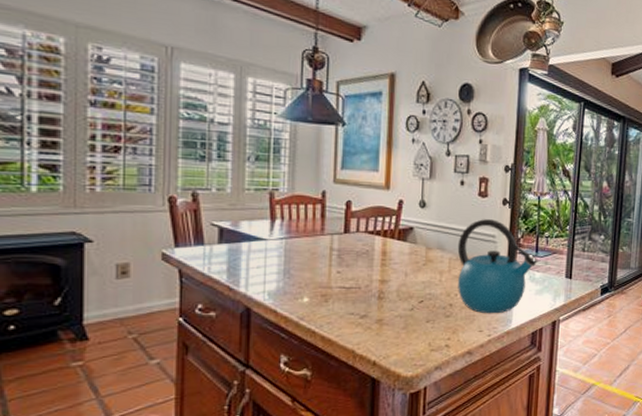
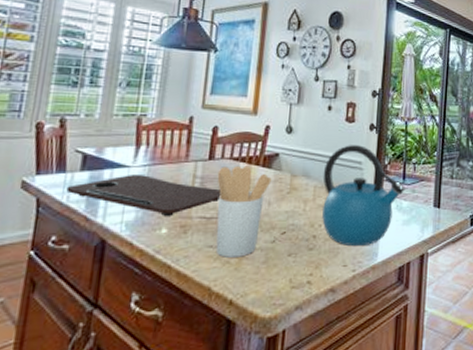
cutting board: none [207,247,359,286] -> present [66,175,222,216]
utensil holder: none [353,238,407,324] -> present [215,165,272,257]

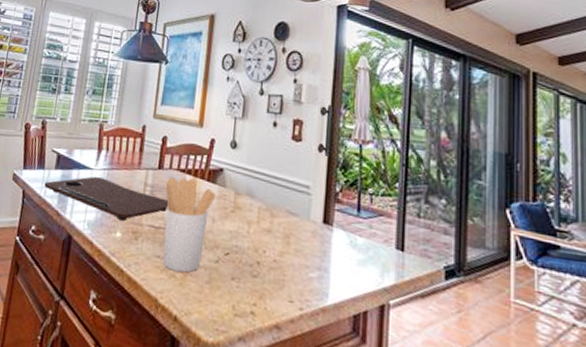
kettle: present [322,145,406,247] -> none [266,166,361,283]

